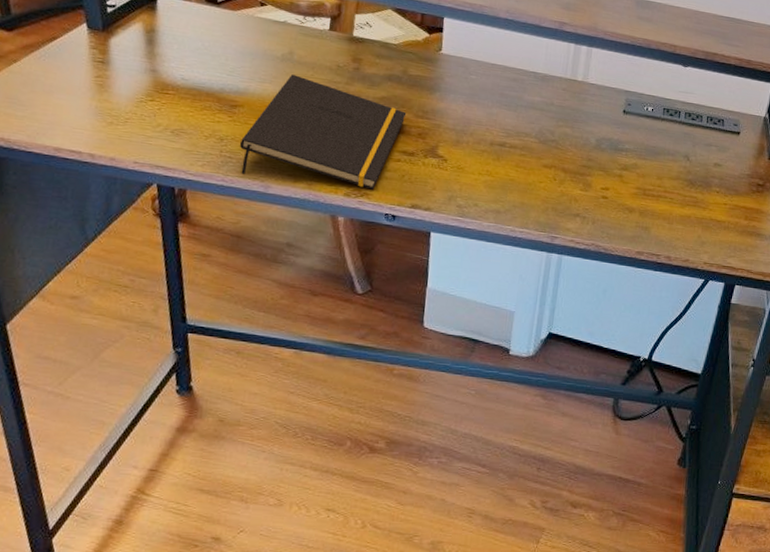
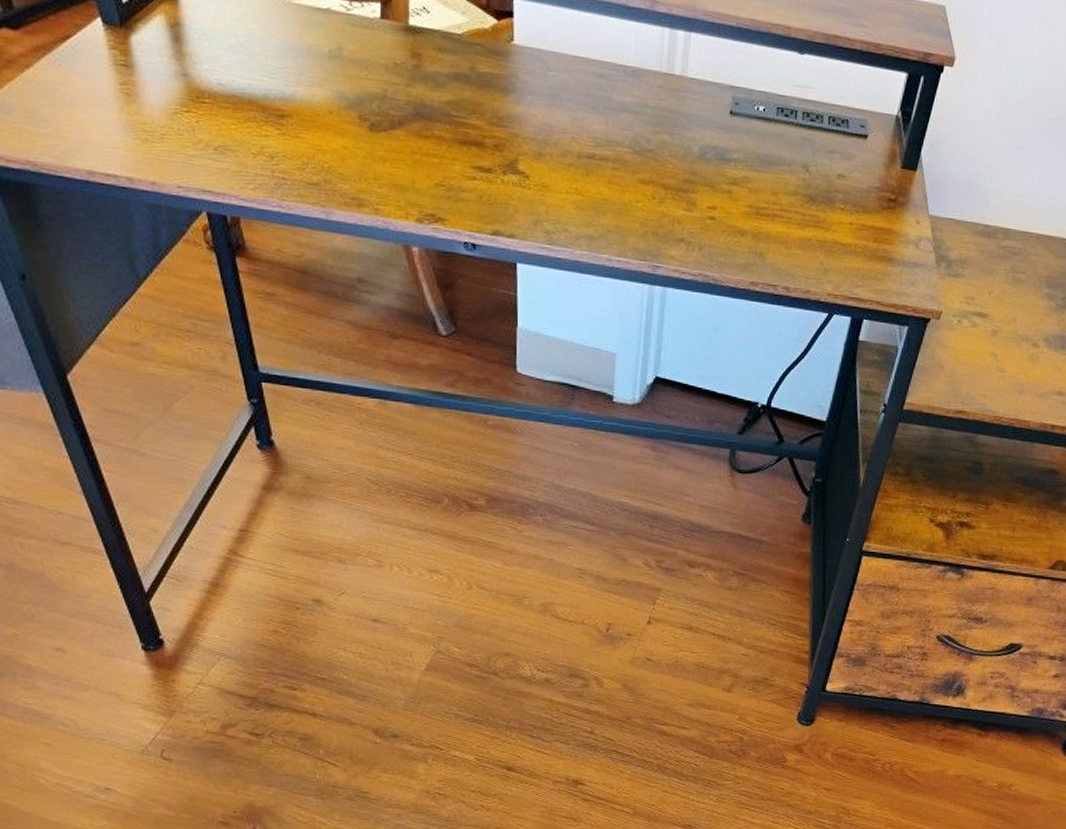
notepad: present [239,74,407,190] -> none [292,75,479,214]

